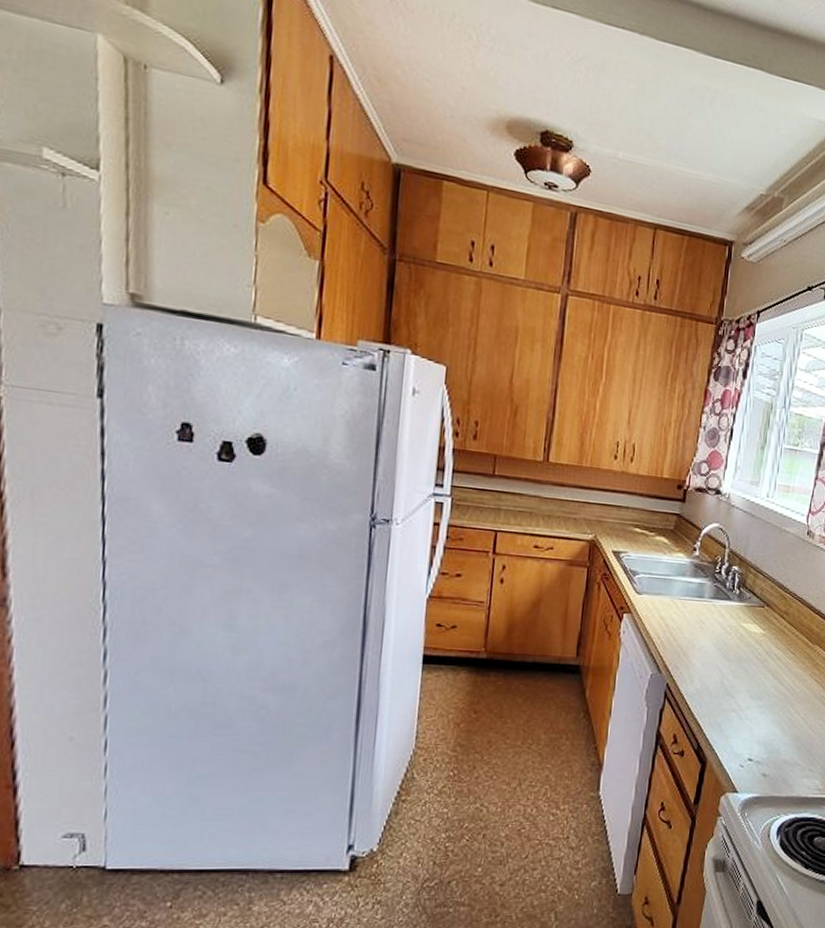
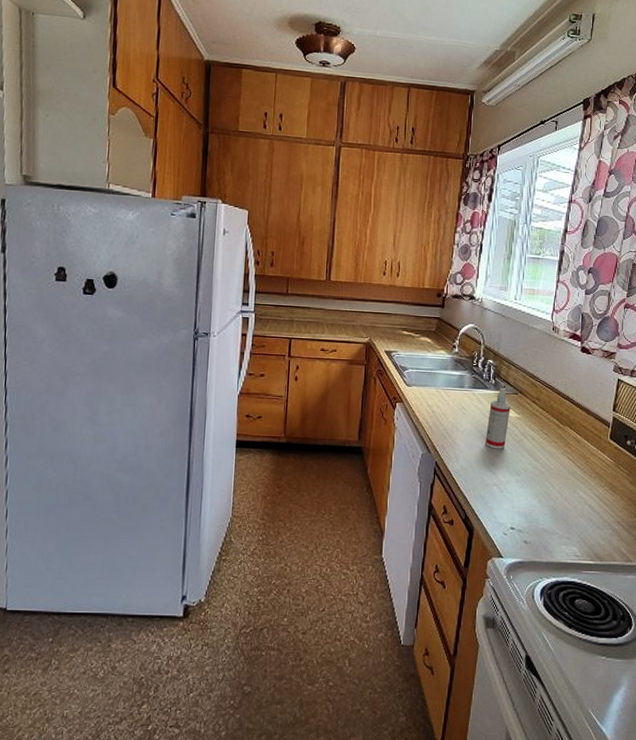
spray bottle: none [725,598,756,670] -> present [485,387,511,449]

